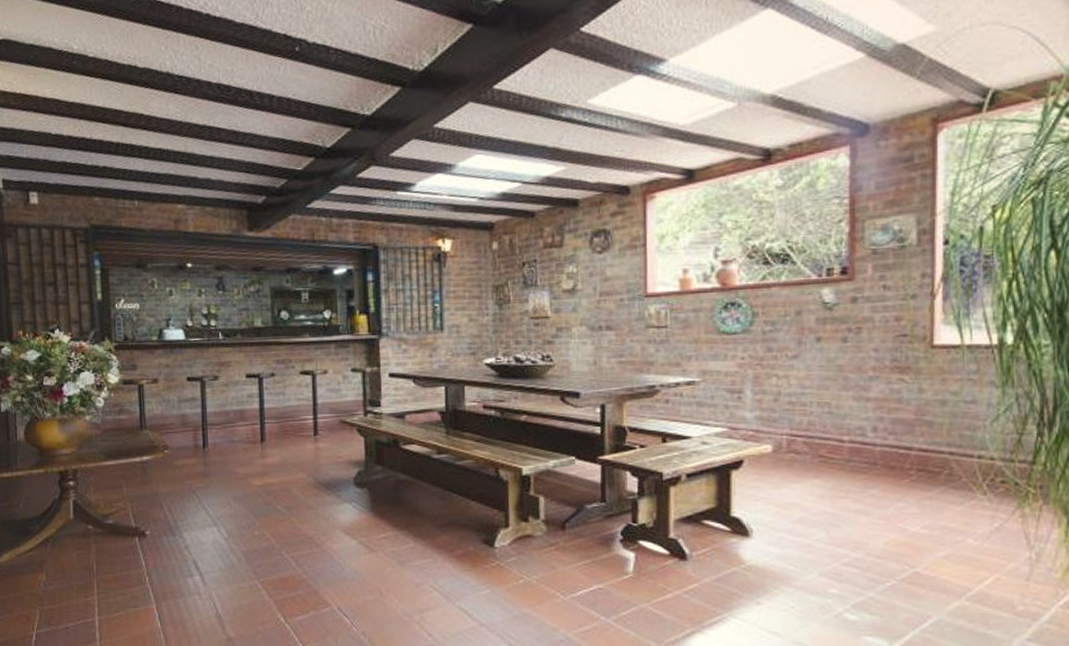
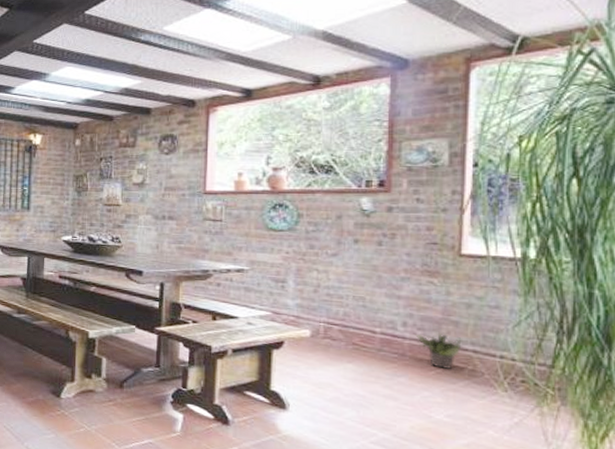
potted plant: none [886,435,937,476] -> present [415,332,462,370]

